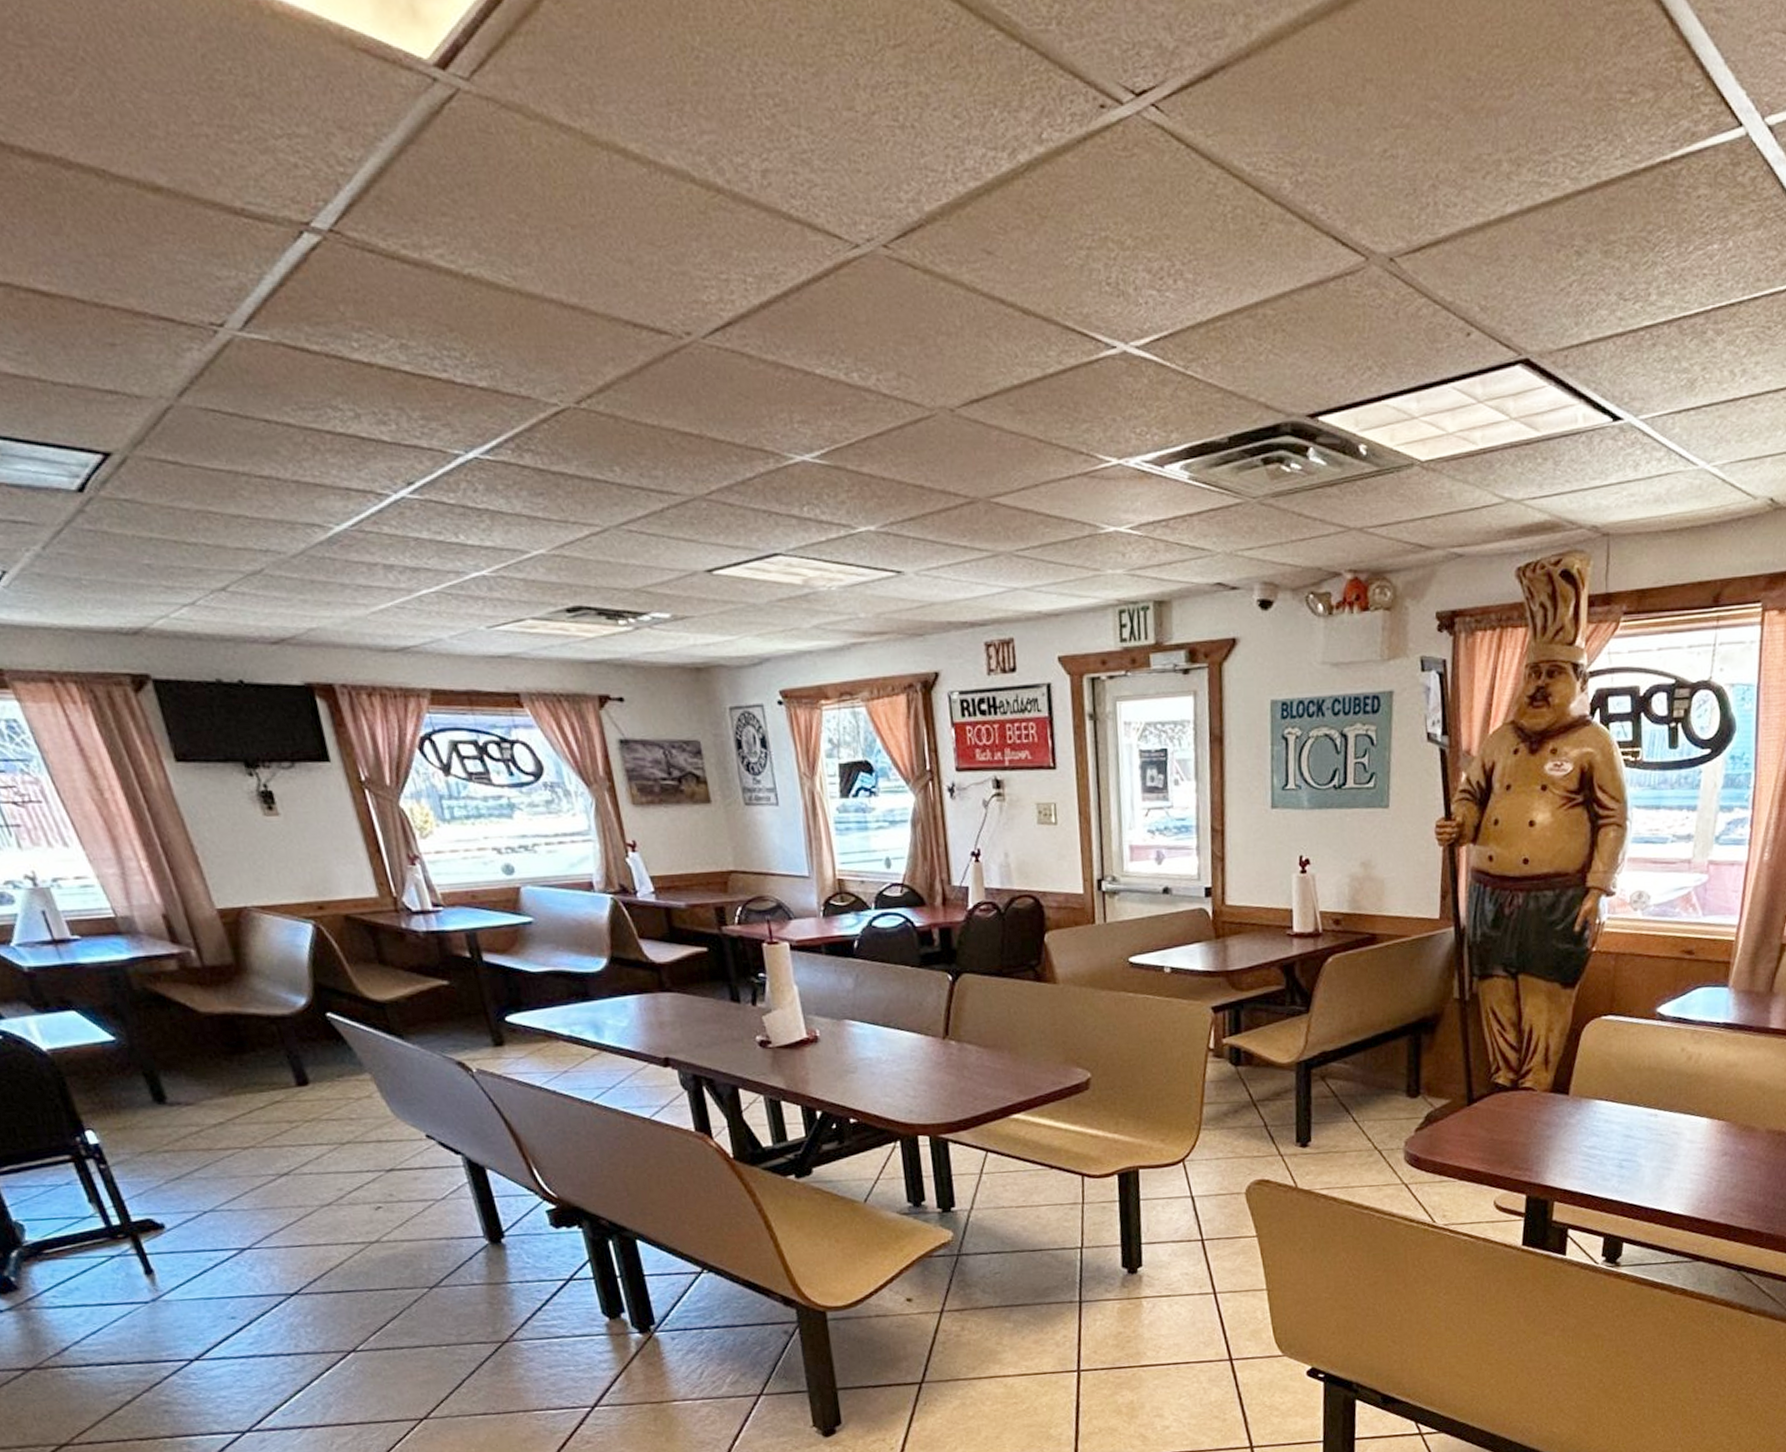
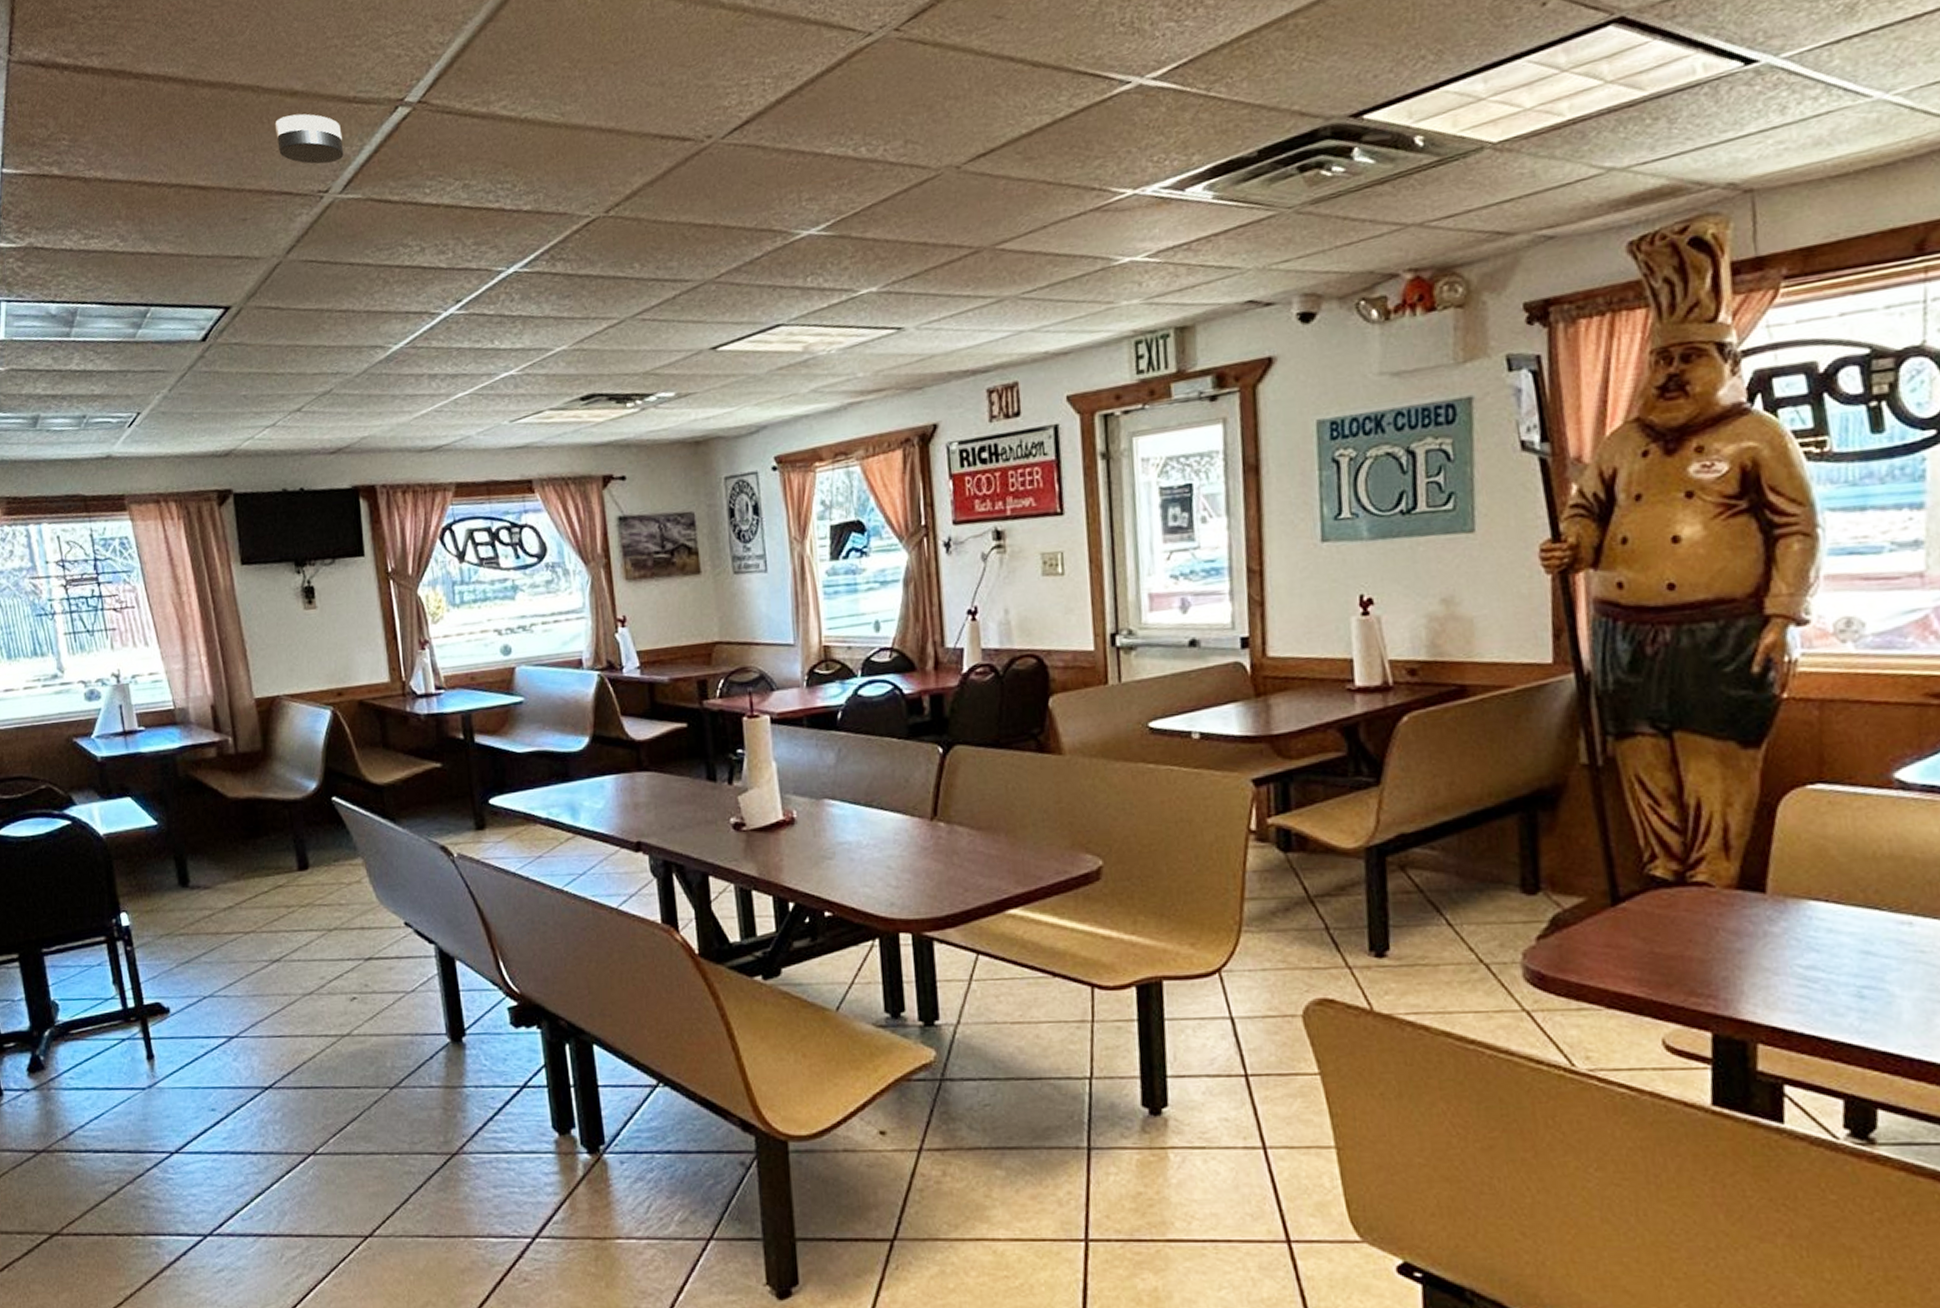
smoke detector: none [135,217,239,289] -> present [274,113,344,165]

